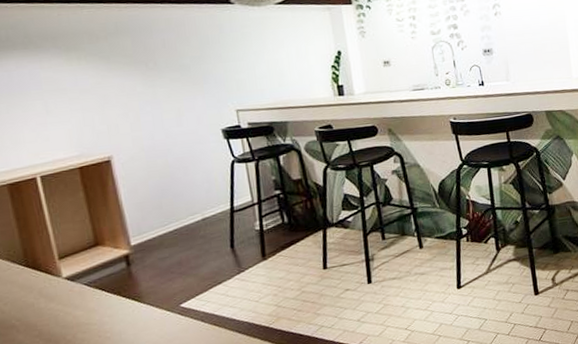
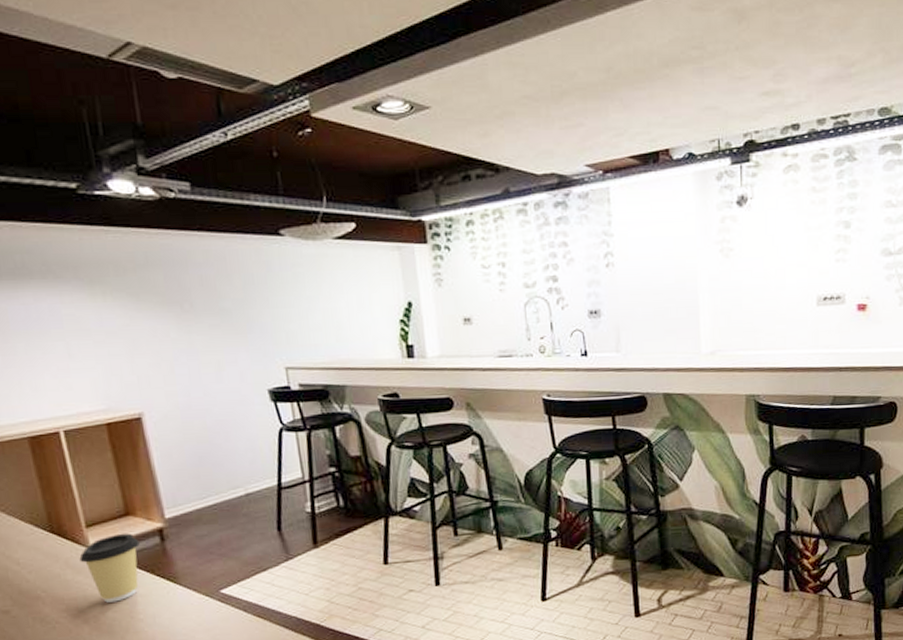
coffee cup: none [52,261,108,326] -> present [79,533,140,603]

